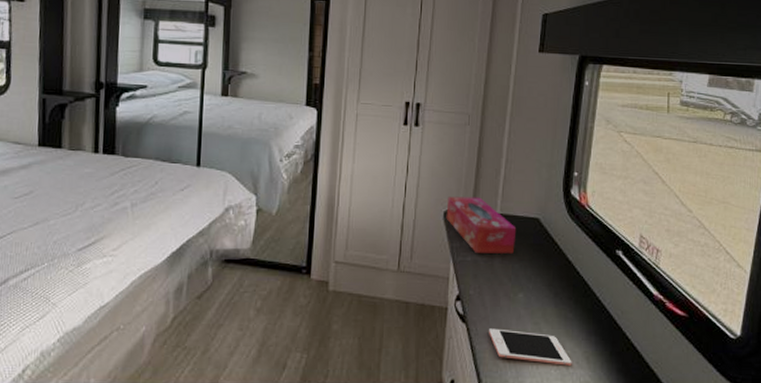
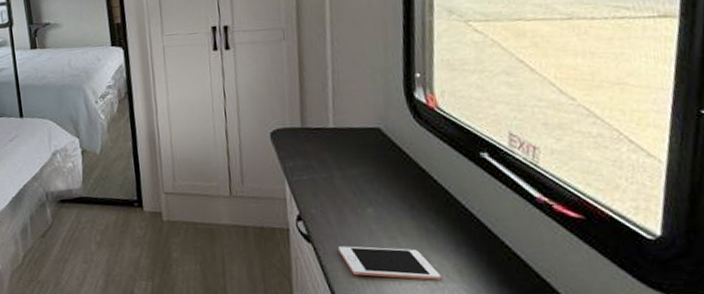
tissue box: present [446,196,517,254] -> none [272,113,356,171]

